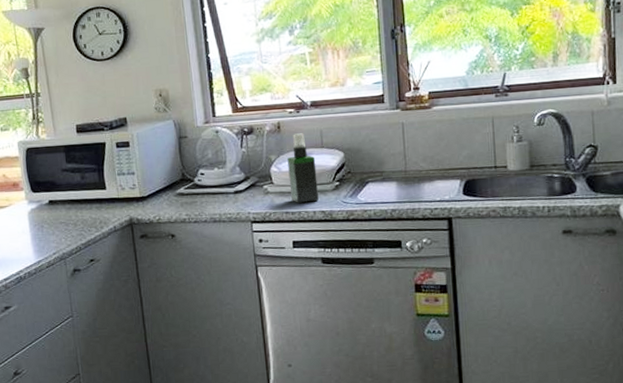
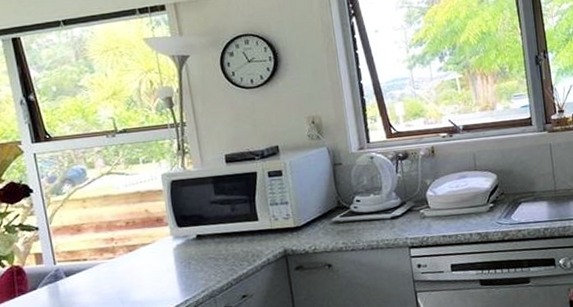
spray bottle: present [287,133,319,203] -> none [442,157,474,226]

